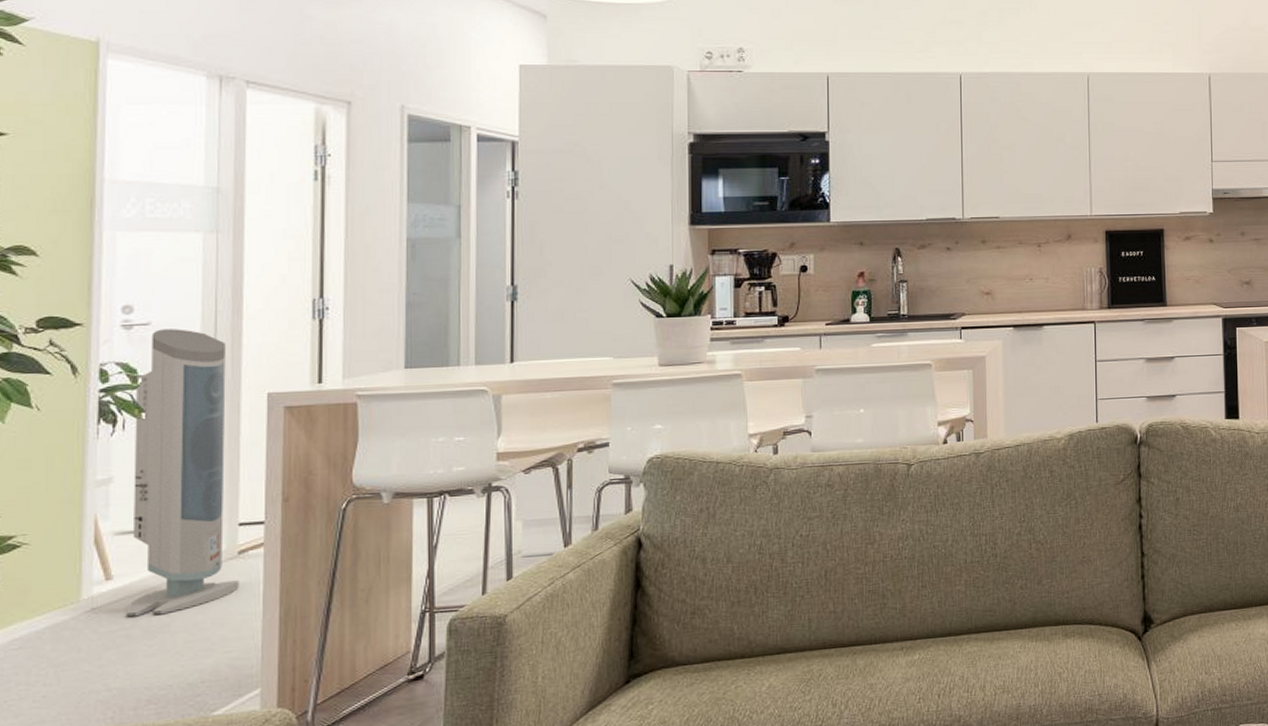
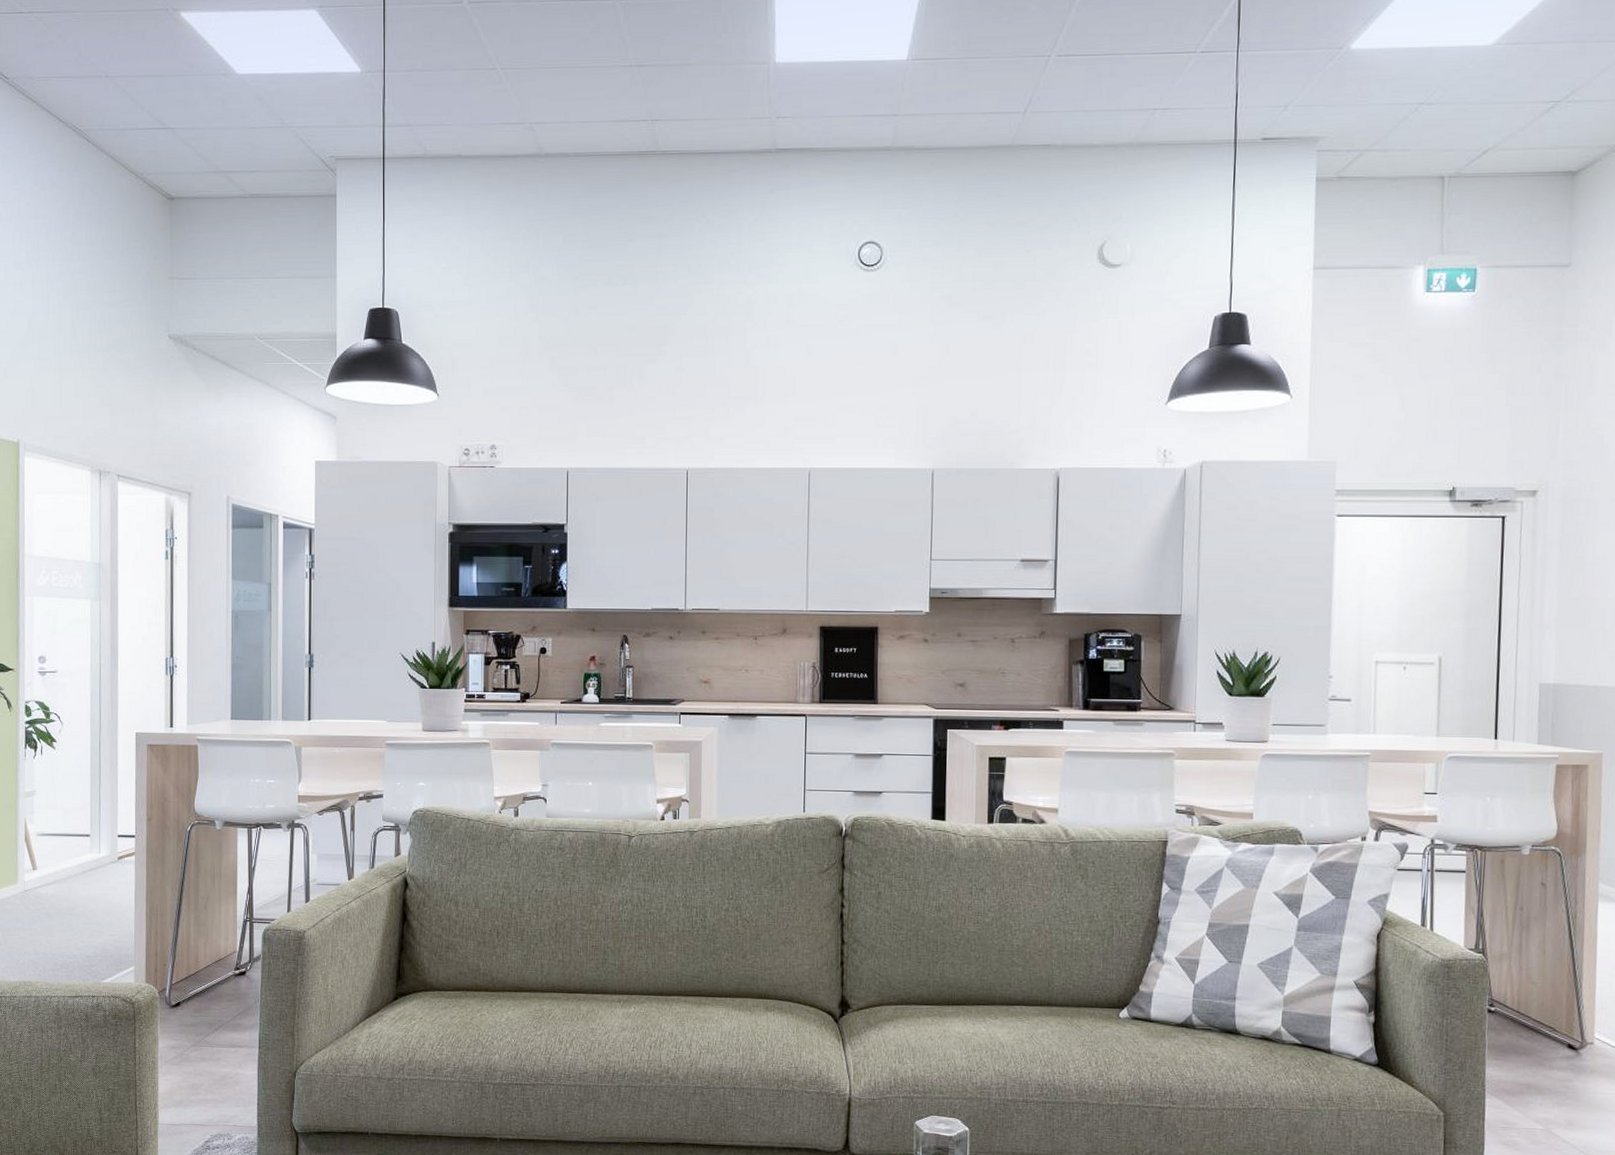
air purifier: present [126,329,239,617] -> none [46,676,119,901]

